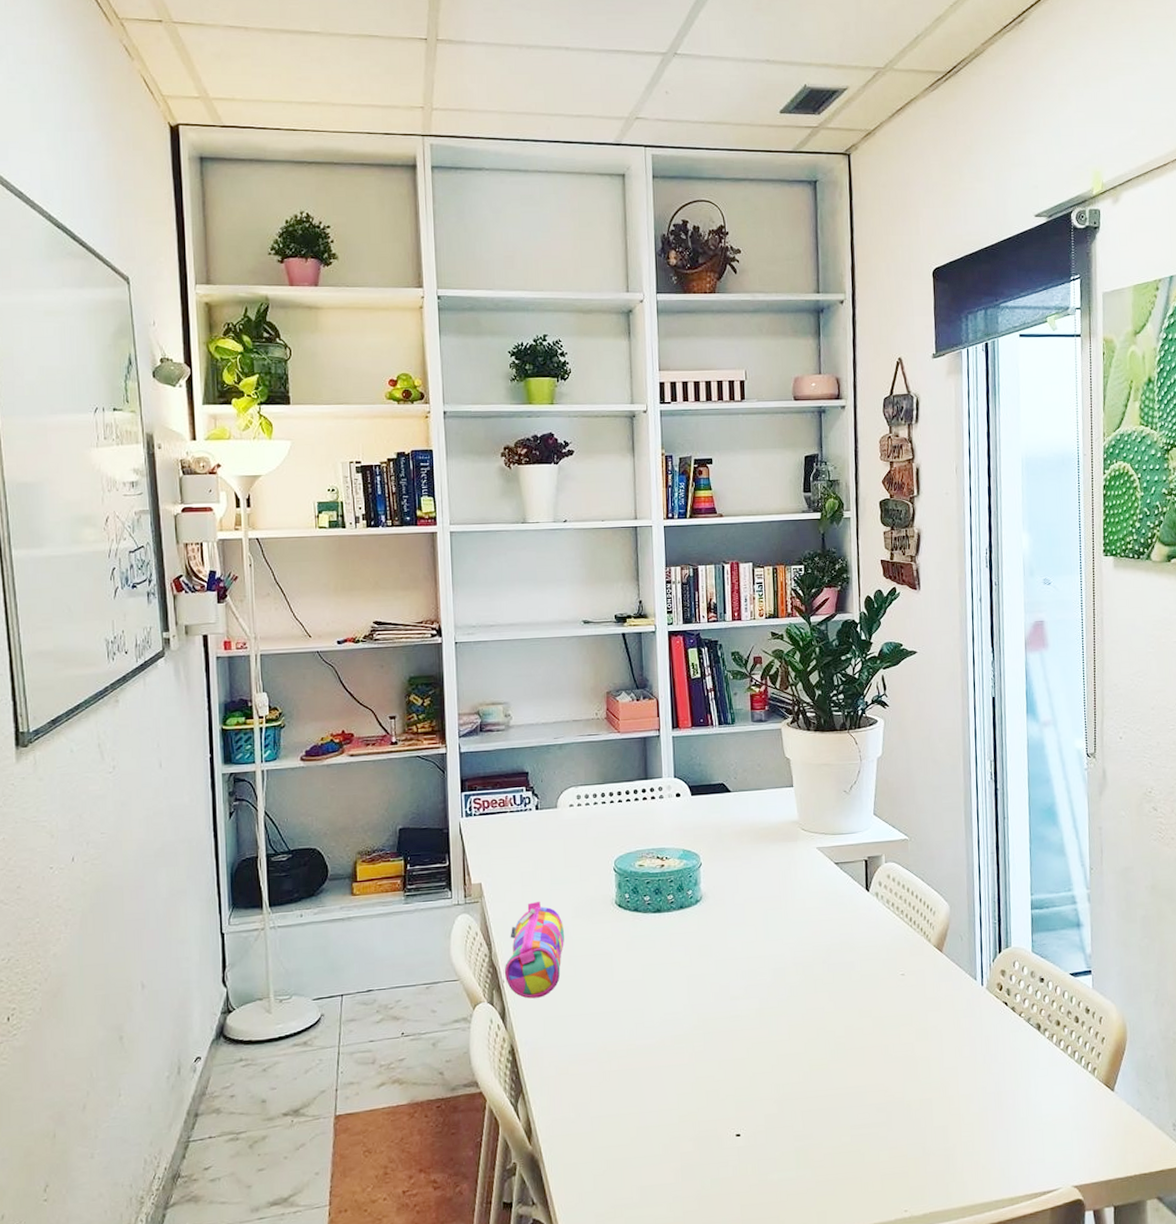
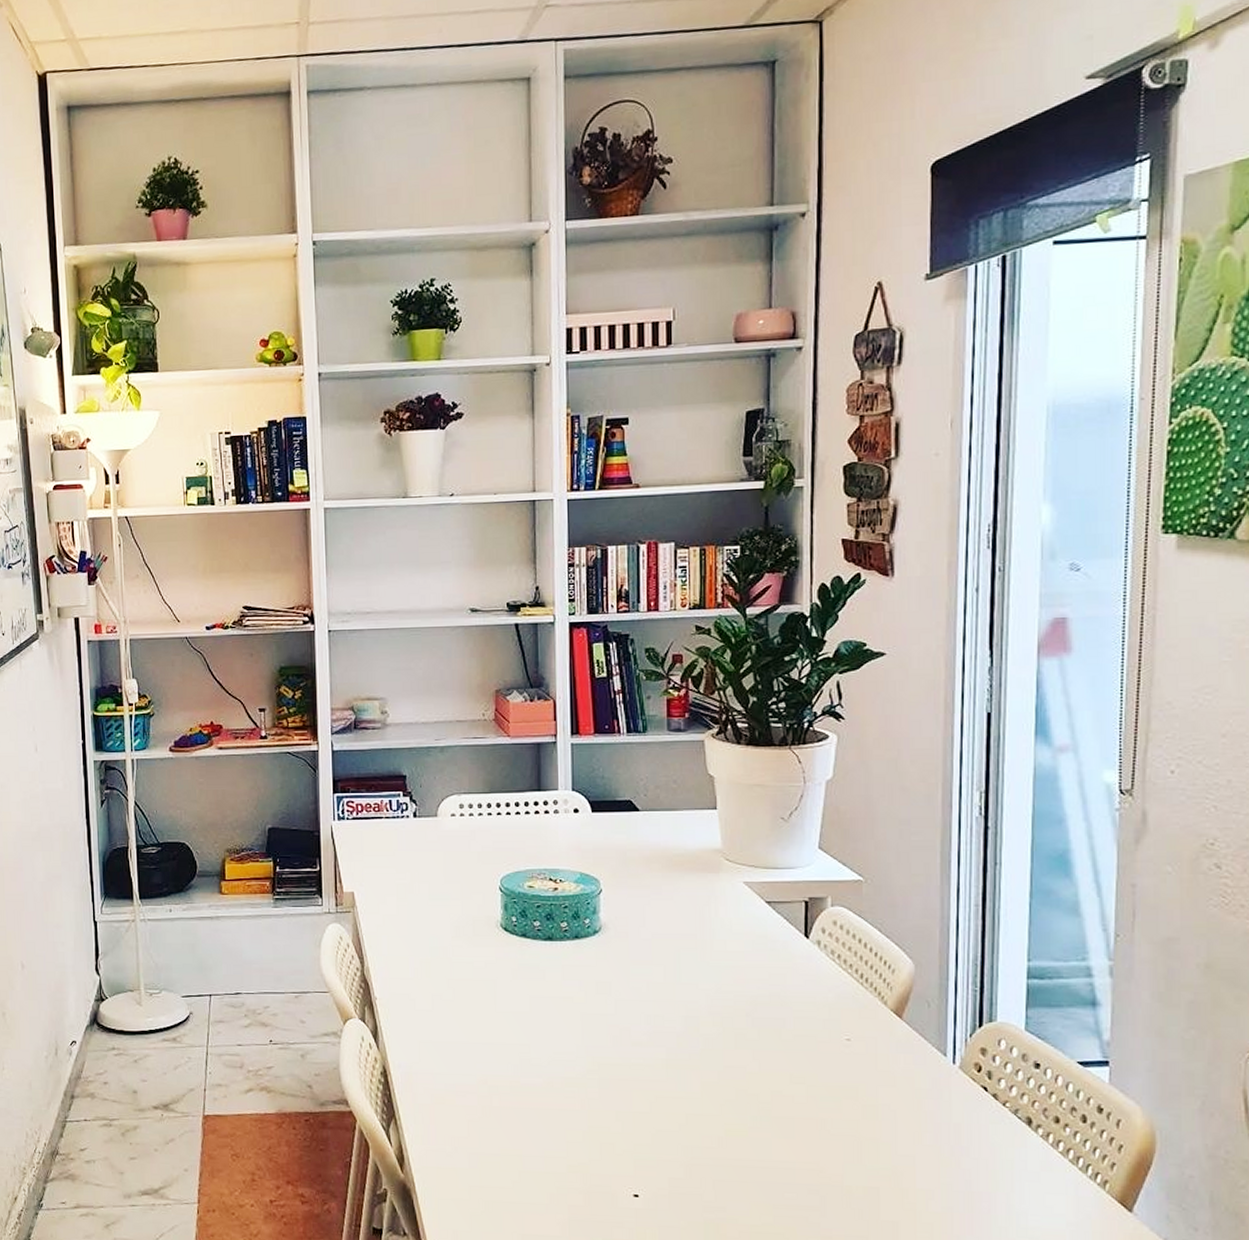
pencil case: present [504,901,564,999] -> none [377,916,443,1020]

